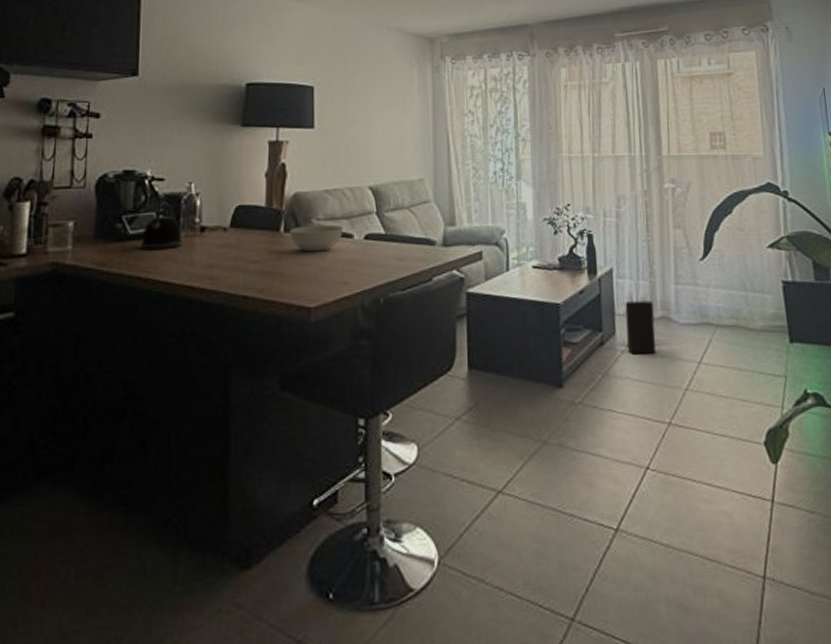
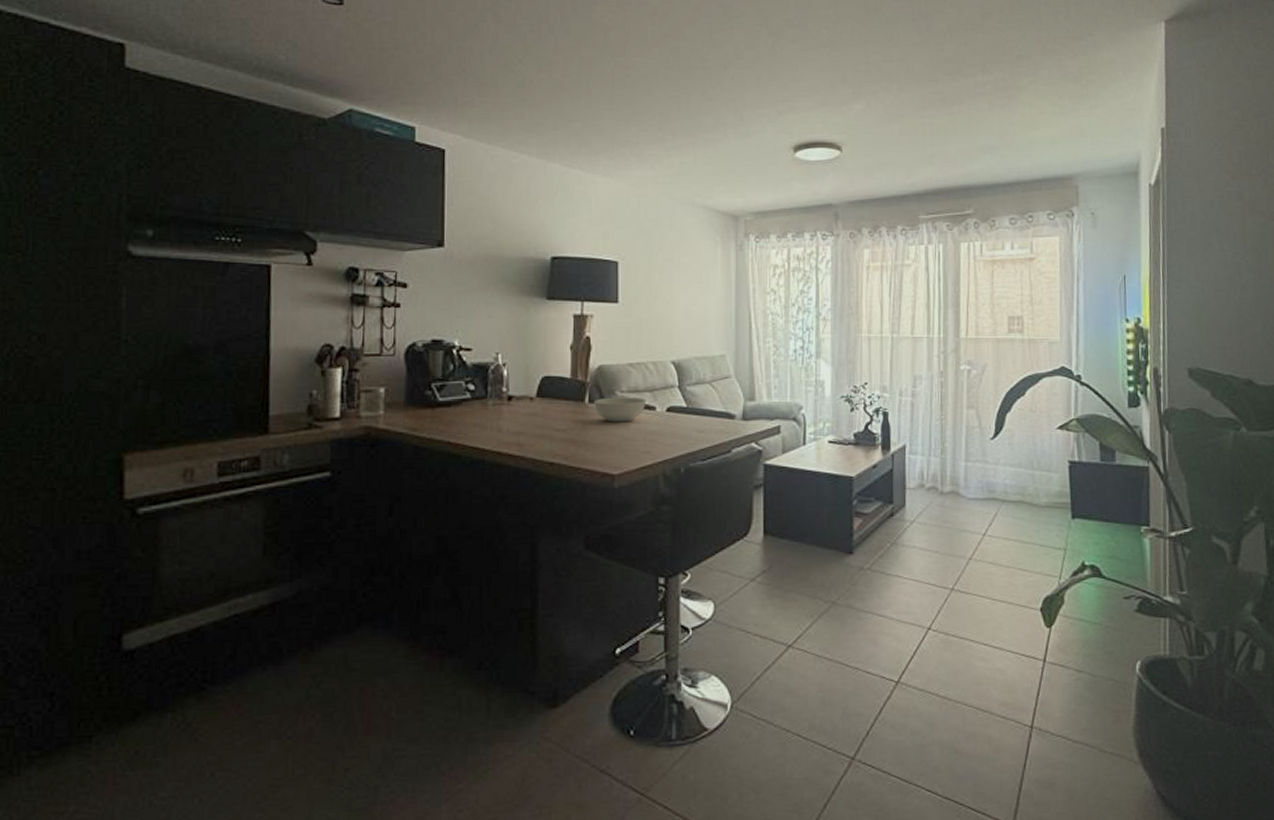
kettle: present [141,202,182,251] -> none [451,371,490,418]
speaker: present [625,300,656,355] -> none [915,476,944,526]

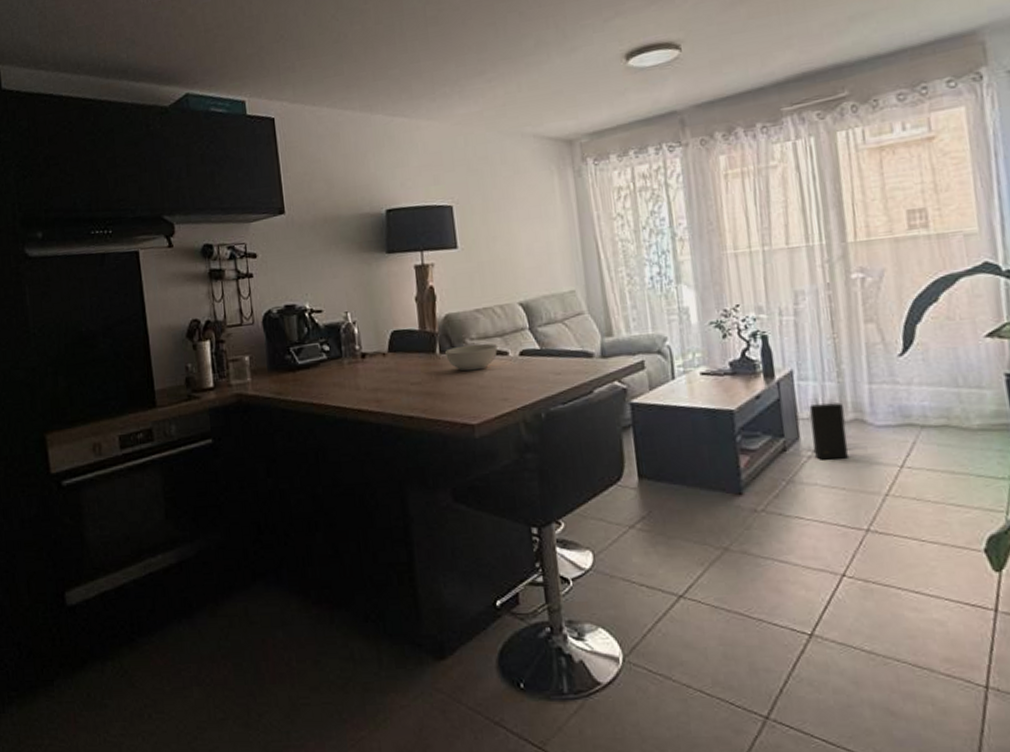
speaker: none [915,476,944,526] -> present [809,402,848,460]

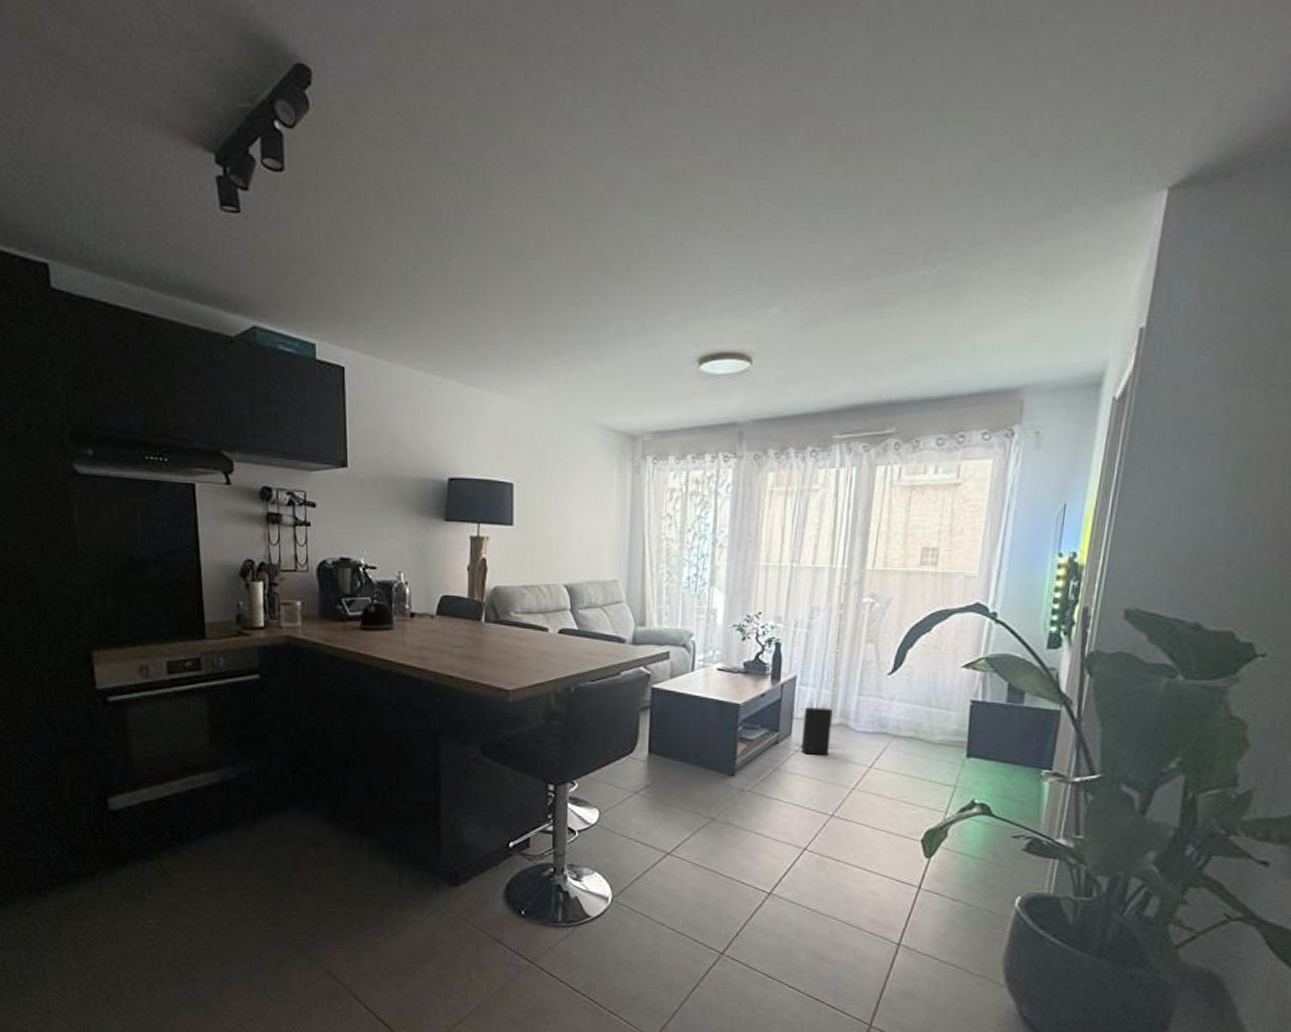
kettle: none [309,332,347,379] -> present [359,589,395,631]
bowl: present [445,343,498,372] -> none [490,617,539,642]

